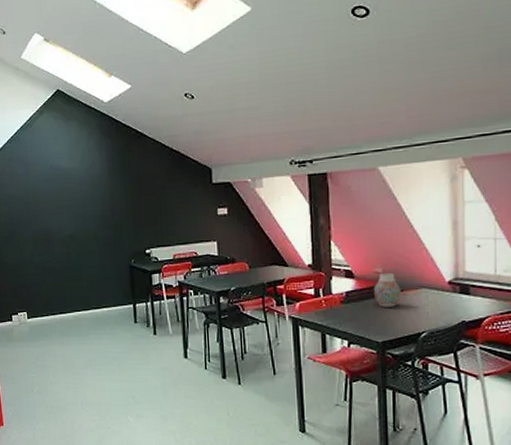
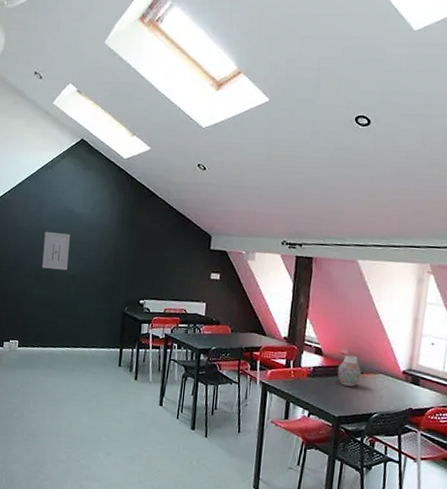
wall art: none [35,192,65,233] -> present [42,231,70,270]

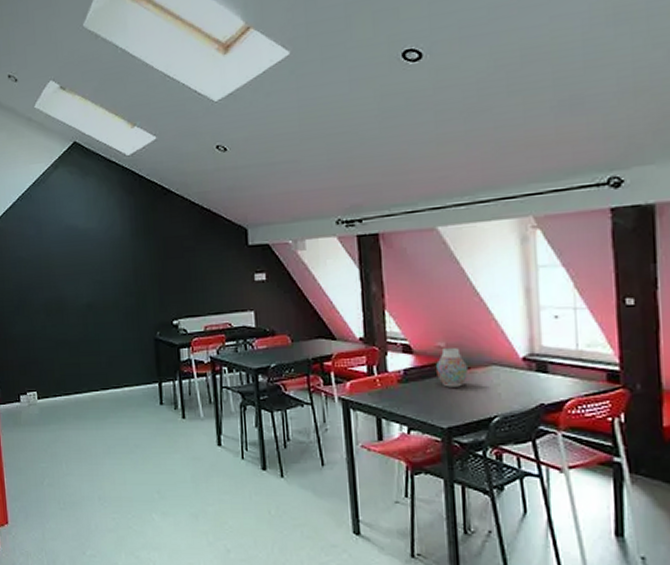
wall art: present [42,231,70,270] -> none [48,256,81,301]

